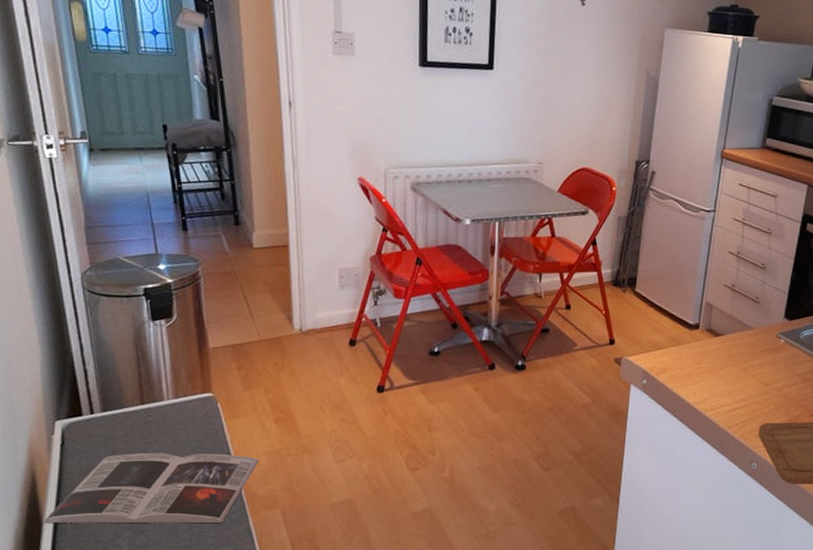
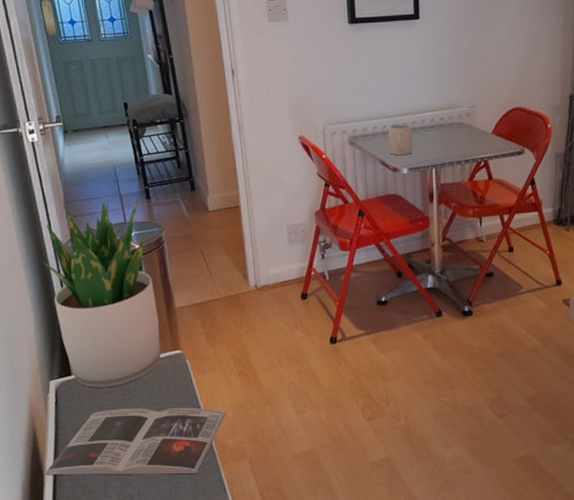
planter: none [54,225,189,431] -> present [42,195,160,388]
mug: none [452,174,478,207] -> present [388,124,413,156]

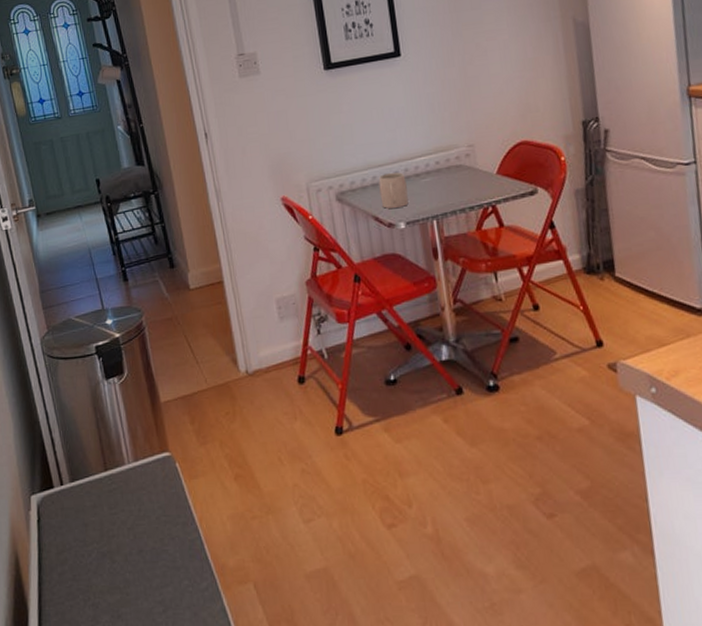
planter: present [42,195,160,388] -> none [19,277,148,502]
magazine: present [44,408,227,475] -> none [28,521,225,608]

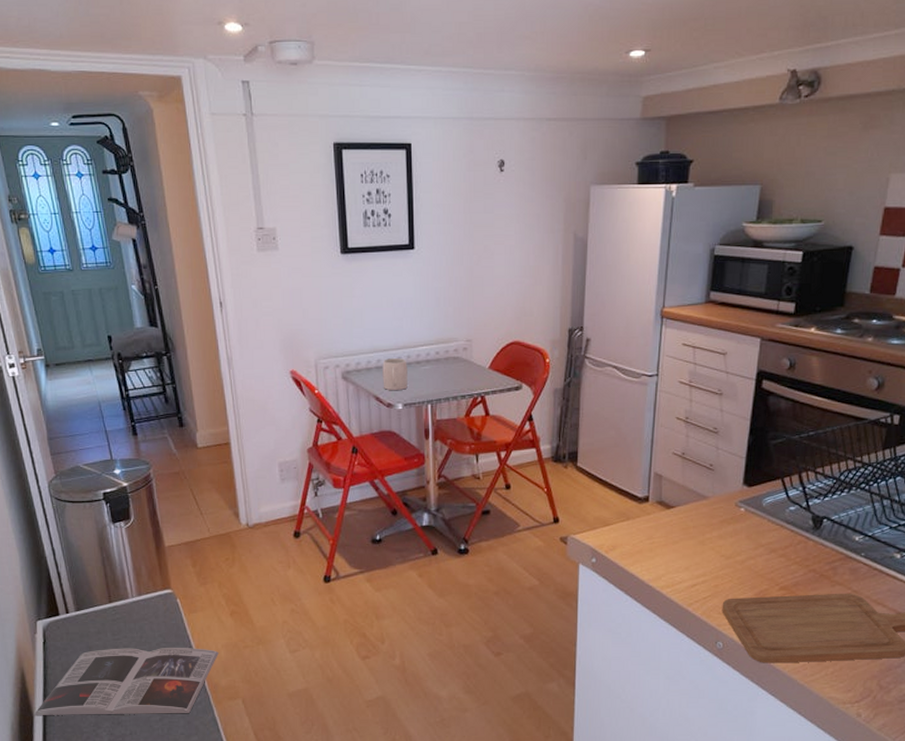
magazine: none [28,521,225,608] -> present [33,648,220,715]

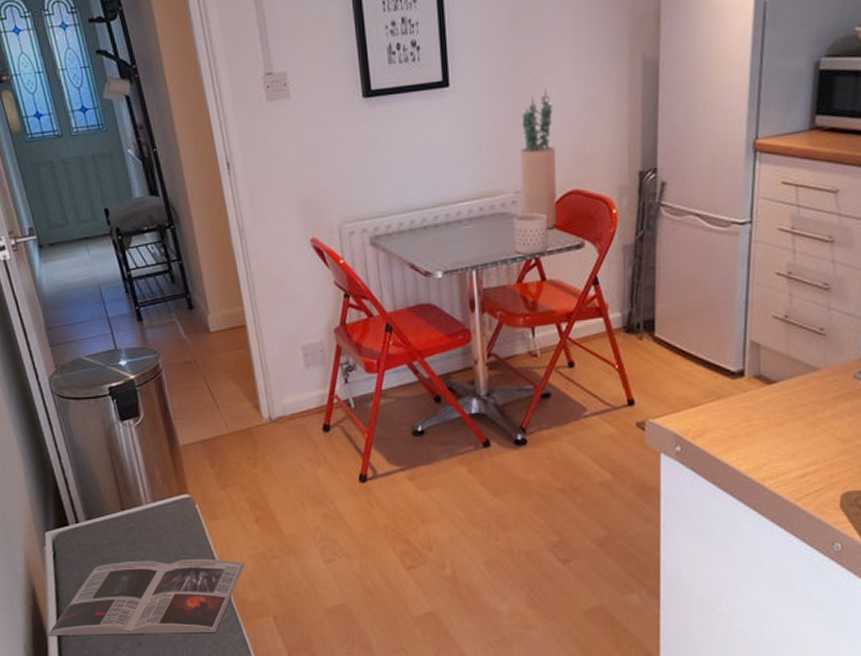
mug: present [382,358,408,391] -> none [417,217,448,257]
mug: none [464,359,493,393] -> present [513,213,549,255]
vase: none [471,255,502,373] -> present [520,88,557,230]

